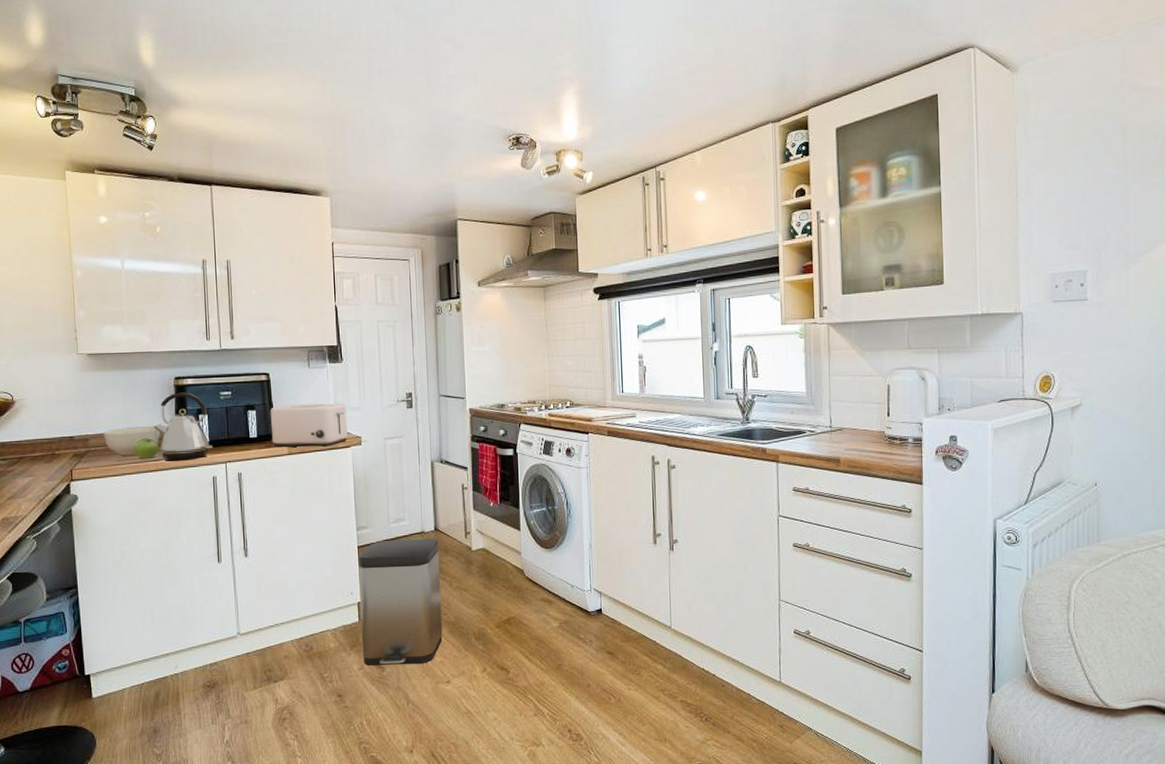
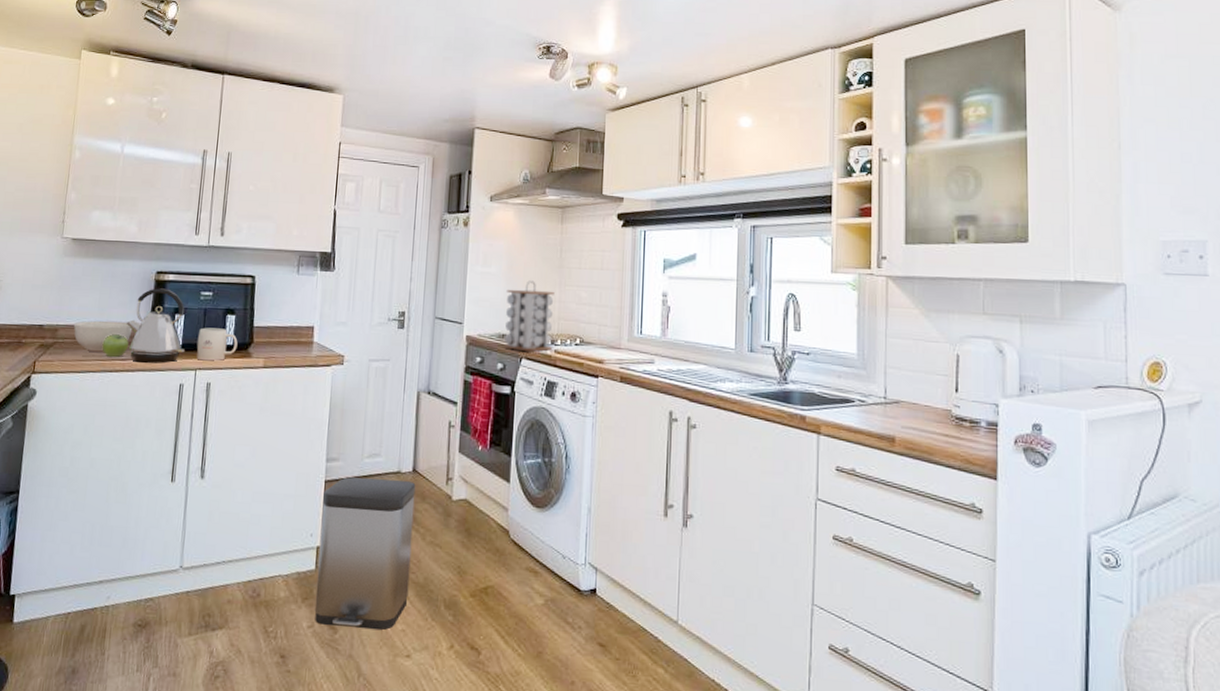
mug: none [223,423,262,454] -> present [196,327,238,362]
toaster: present [270,403,348,448] -> none [248,312,333,364]
spice rack: none [501,354,546,418] -> present [503,280,555,353]

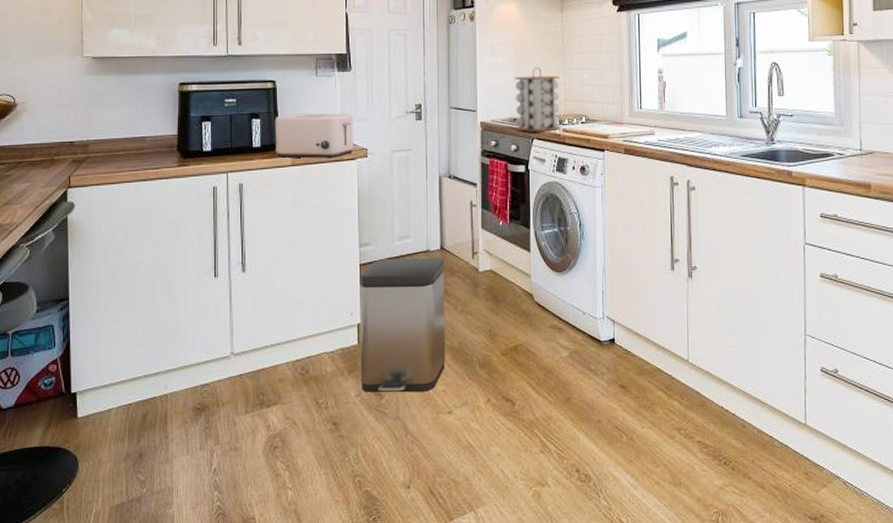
bowl: present [73,320,133,352] -> none [103,133,162,163]
fruit: present [102,334,129,358] -> none [134,145,159,168]
kettle: present [126,288,186,364] -> none [155,98,216,171]
mug: present [196,327,238,362] -> none [226,132,265,164]
toaster: none [248,312,333,364] -> present [275,113,354,159]

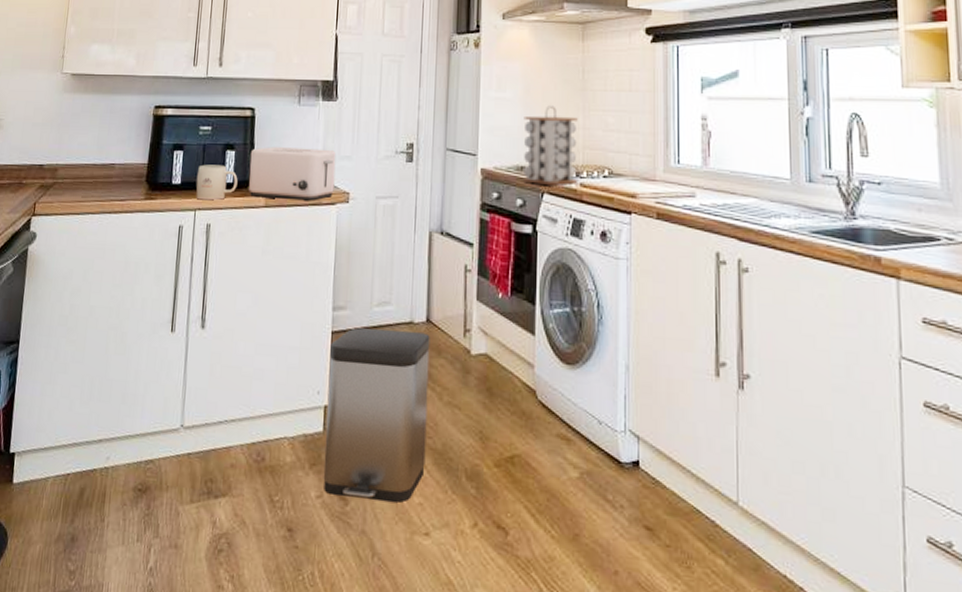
mug: none [226,132,265,164] -> present [196,164,238,201]

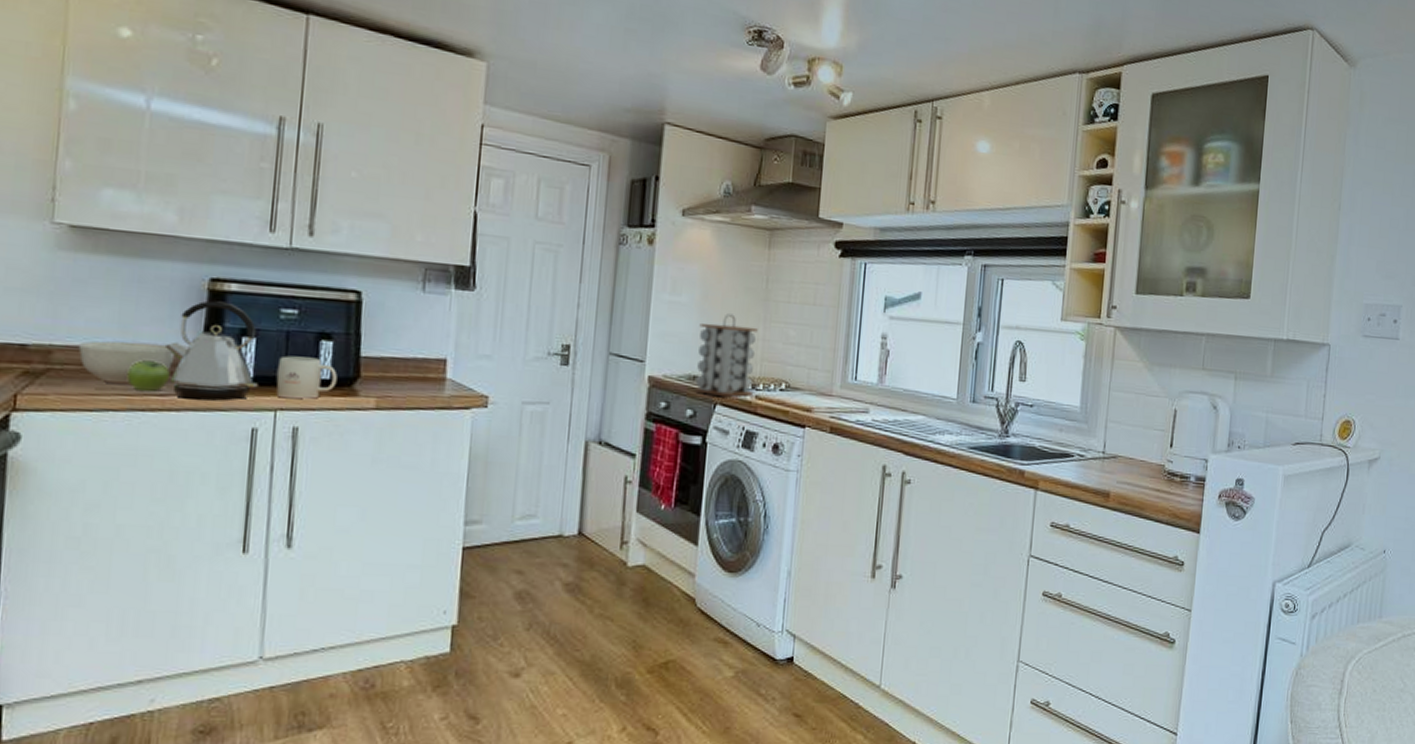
bowl: none [73,159,131,192] -> present [78,341,175,384]
fruit: none [101,173,128,198] -> present [126,360,170,392]
kettle: none [124,123,185,205] -> present [164,300,260,402]
toaster: present [249,147,336,202] -> none [353,339,473,406]
pedal bin: present [323,328,430,503] -> none [449,543,582,716]

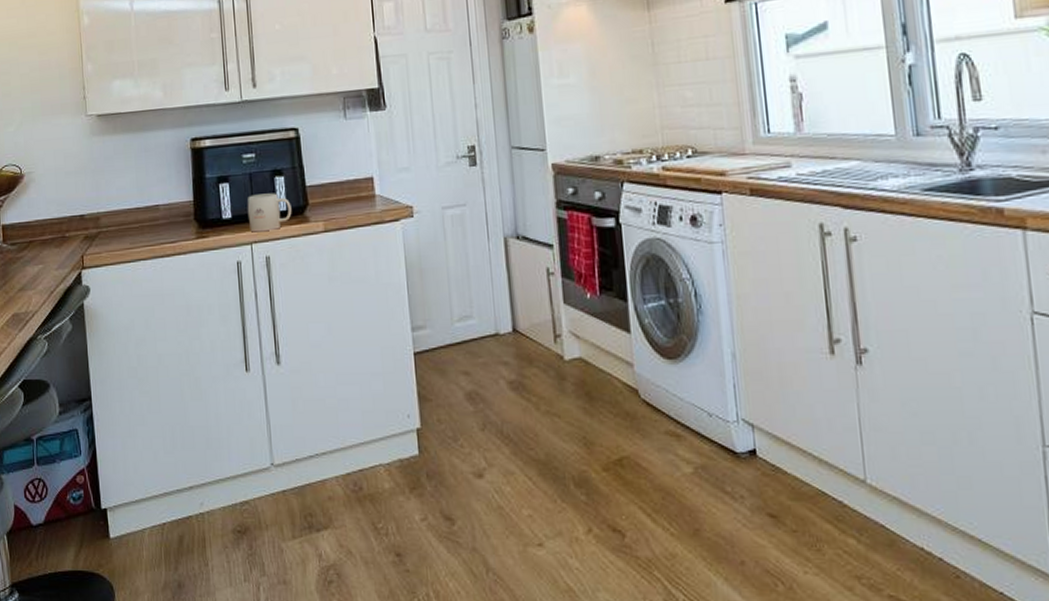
bowl: present [78,341,175,384] -> none [114,199,177,237]
fruit: present [126,360,170,392] -> none [148,214,176,242]
kettle: present [164,300,260,402] -> none [168,156,237,244]
spice rack: present [694,313,758,398] -> none [592,86,658,175]

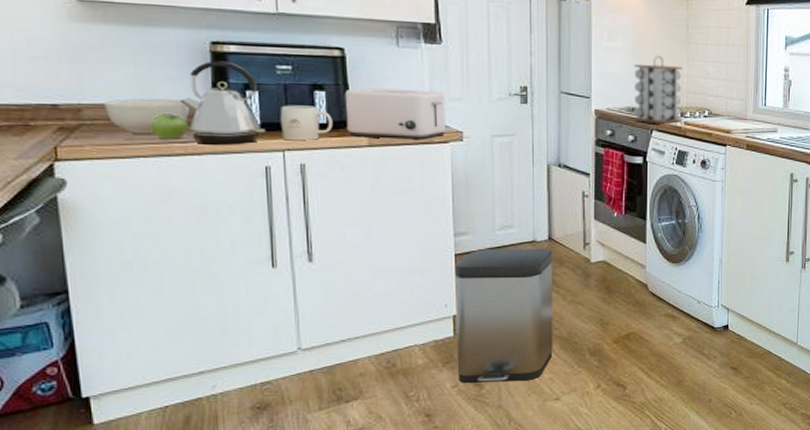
bowl: none [114,199,177,237] -> present [103,98,190,134]
fruit: none [148,214,176,242] -> present [150,114,188,141]
kettle: none [168,156,237,244] -> present [179,61,267,146]
toaster: none [300,162,396,223] -> present [344,88,446,141]
pedal bin: none [415,344,530,516] -> present [455,249,553,383]
spice rack: none [592,86,658,175] -> present [633,55,682,125]

